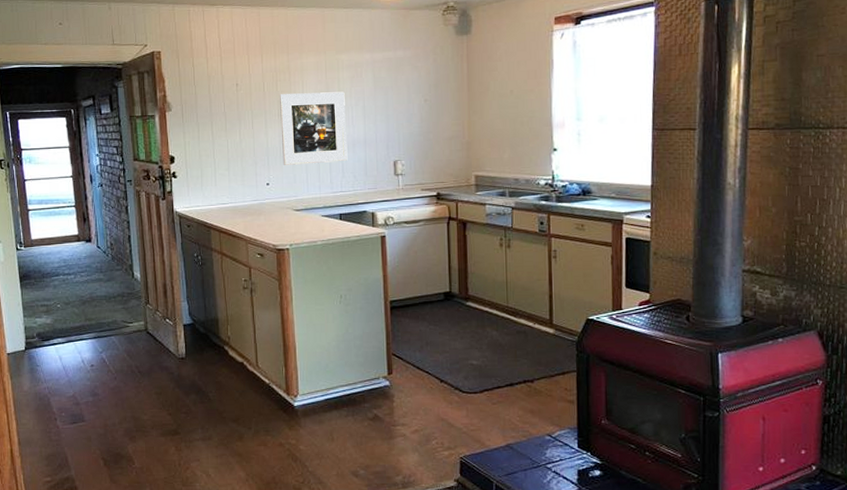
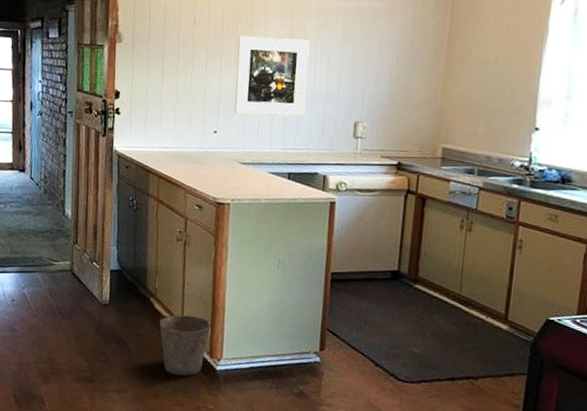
bucket: none [236,337,284,417] -> present [159,293,211,376]

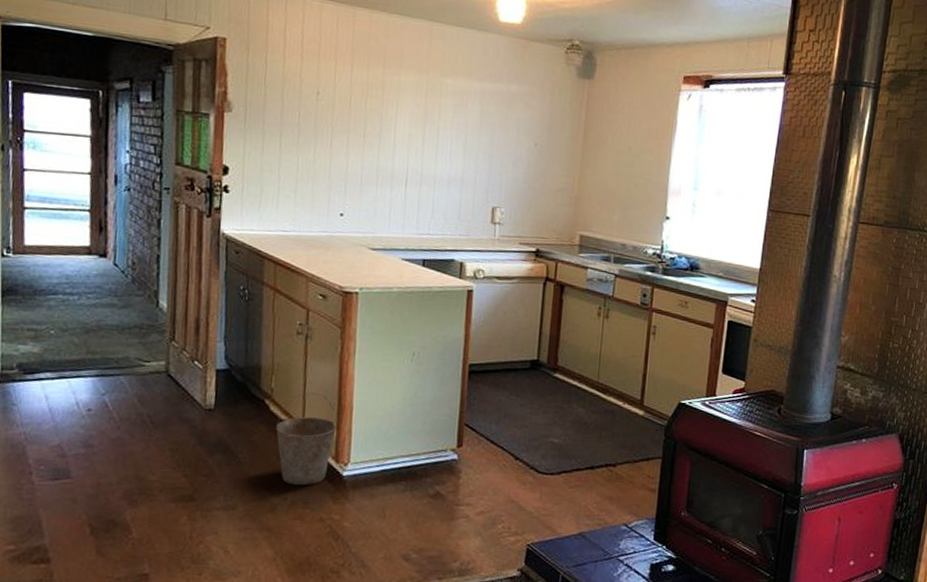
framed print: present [234,36,310,117] -> none [363,112,445,200]

